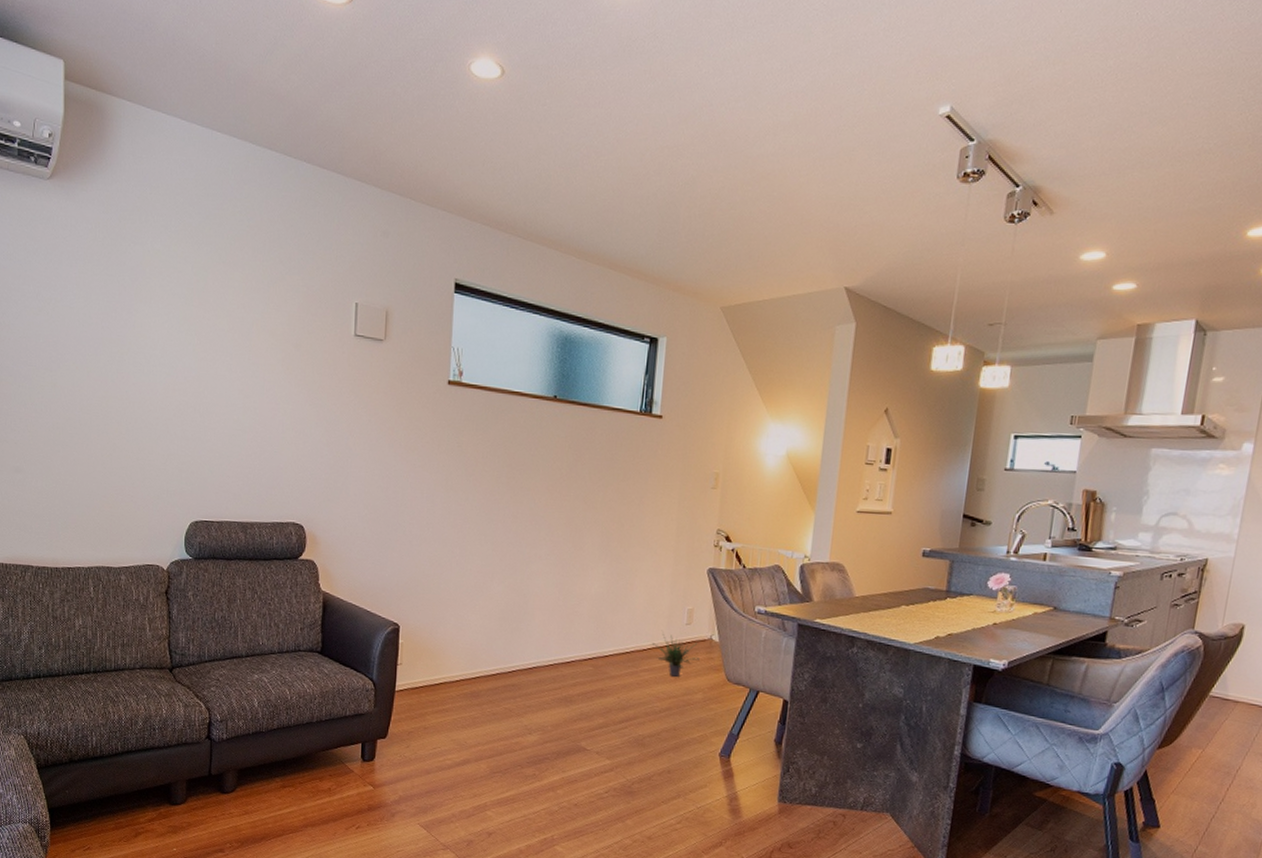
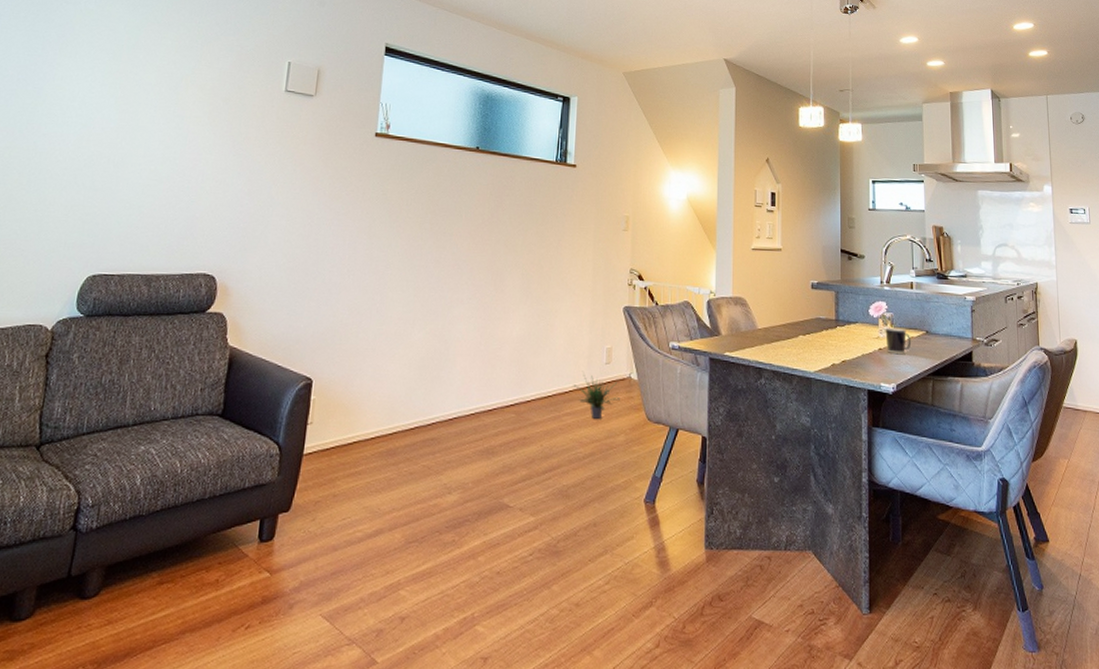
mug: none [1002,601,1034,630] -> present [885,327,912,354]

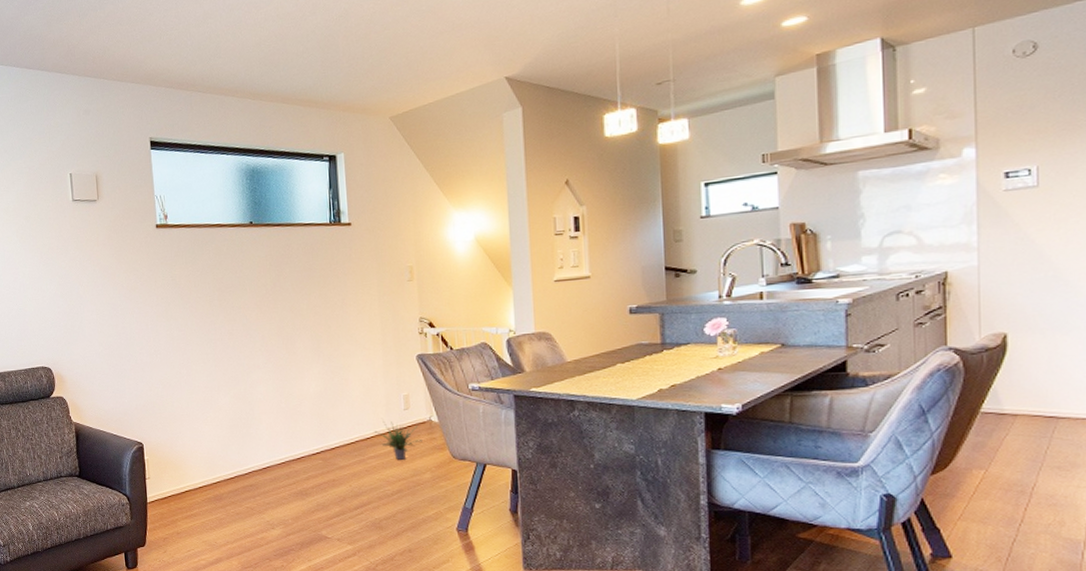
mug: present [885,327,912,354] -> none [726,344,762,372]

